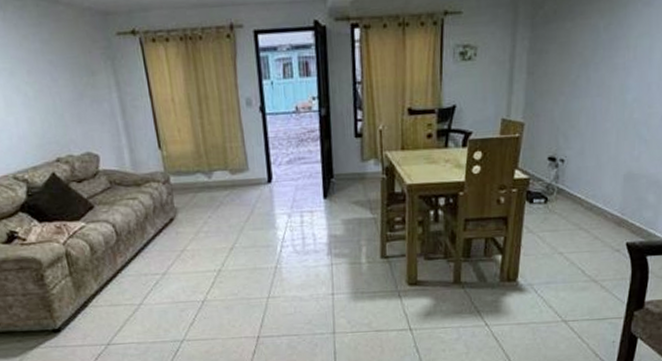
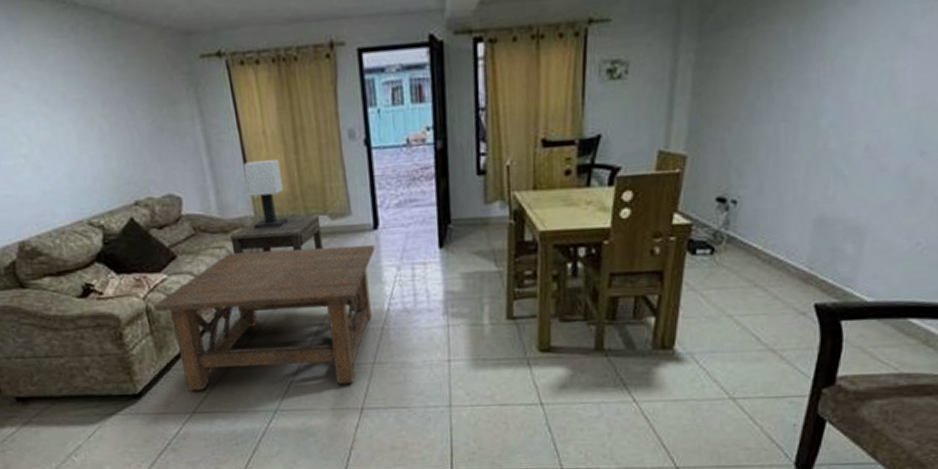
coffee table: none [72,195,269,326] -> present [152,244,375,392]
side table: none [141,170,224,205] -> present [229,214,323,255]
table lamp: none [154,123,193,183] -> present [243,160,287,230]

